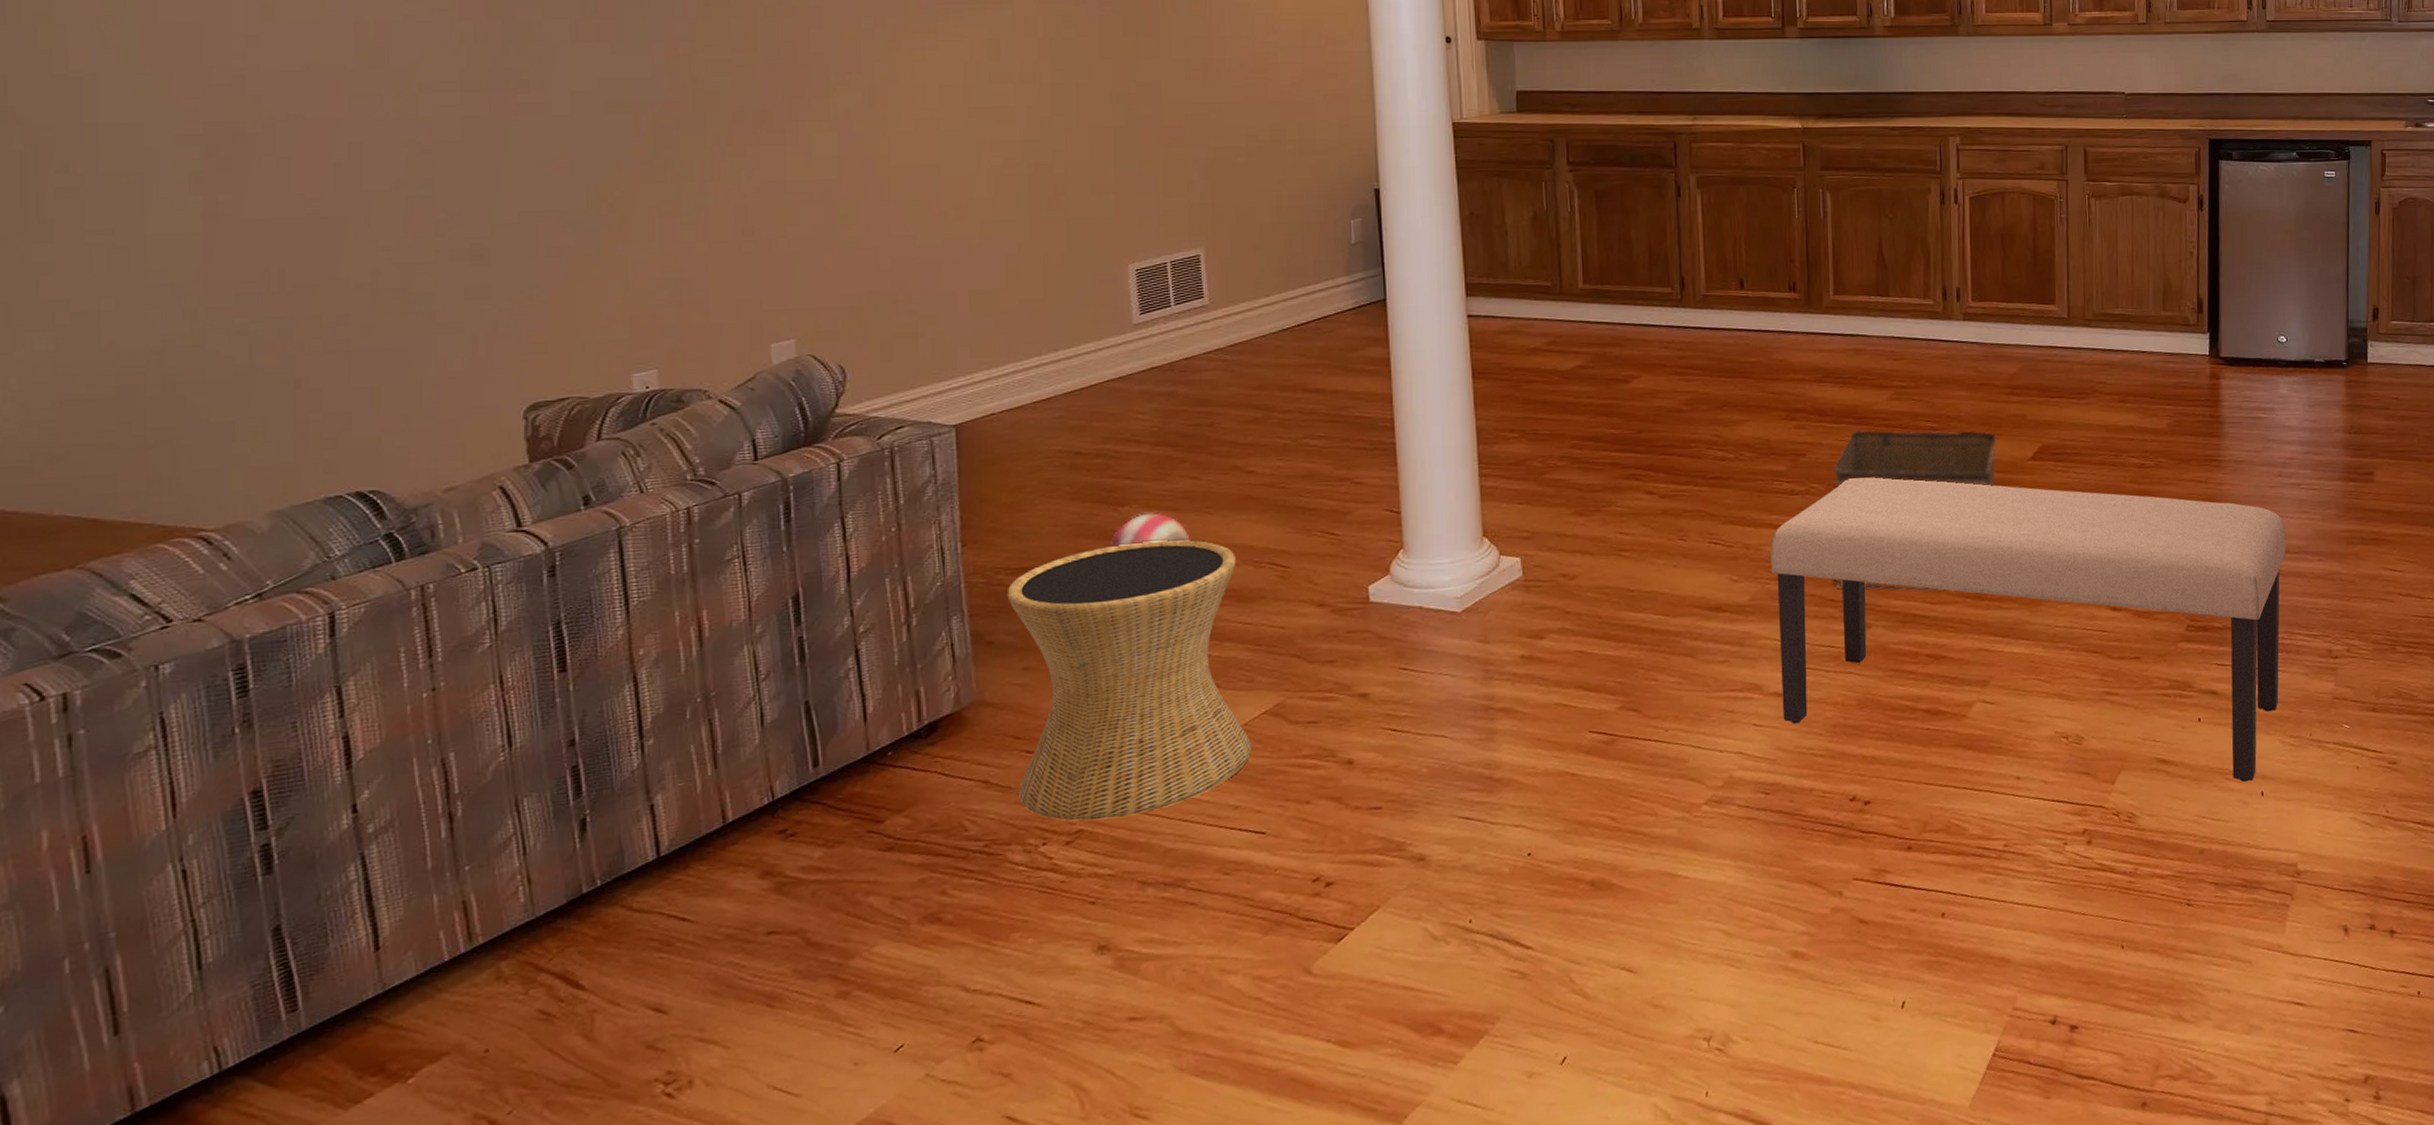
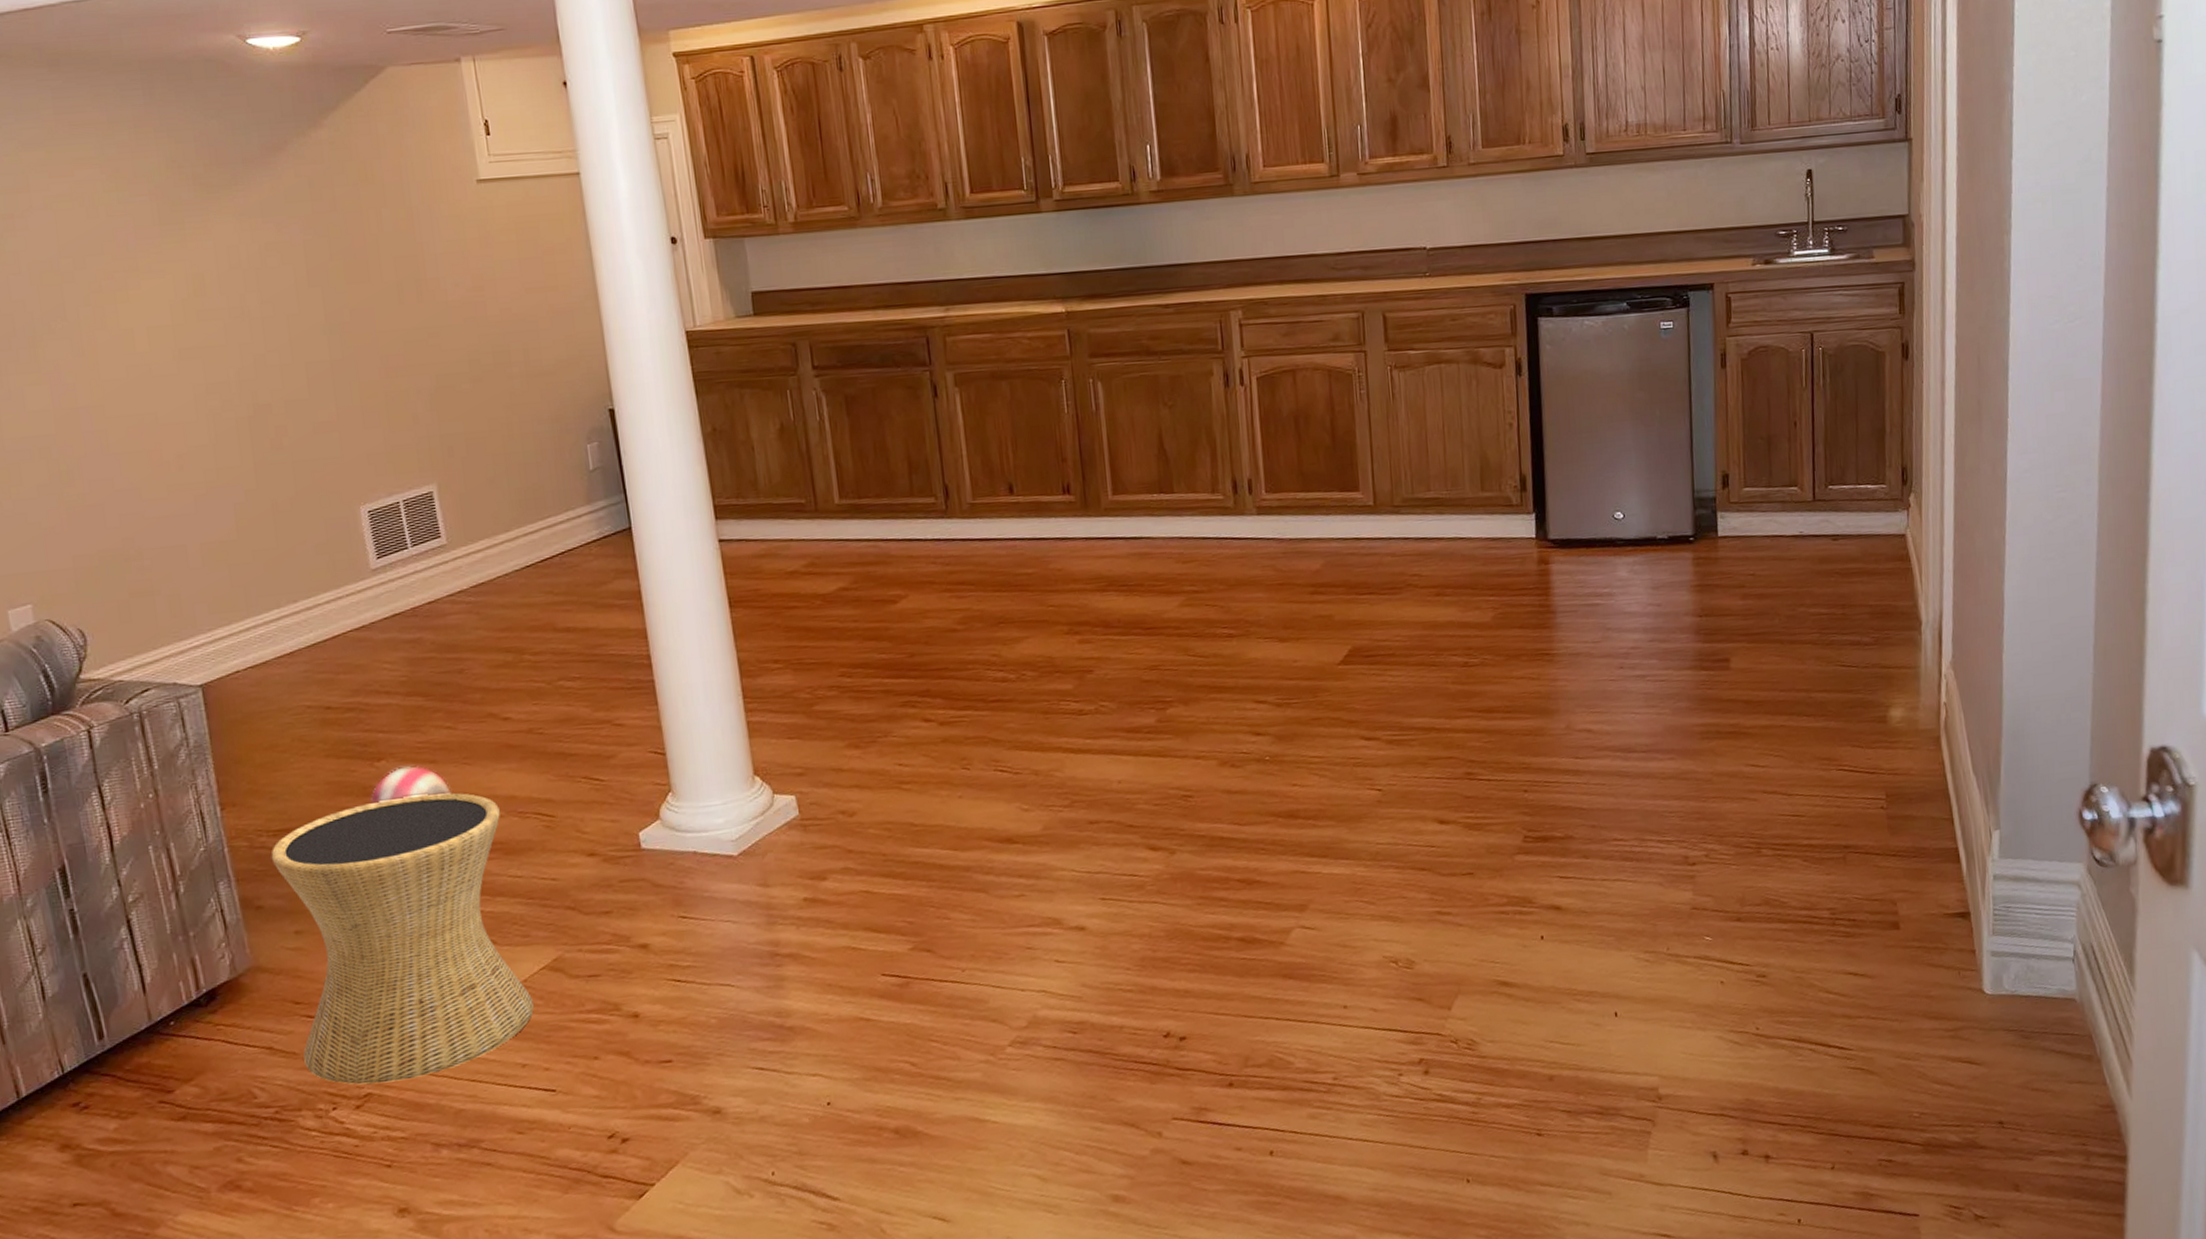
bench: present [1770,477,2286,782] -> none [1061,691,1632,1003]
storage bin: present [1833,430,1998,591] -> none [1124,635,1303,813]

